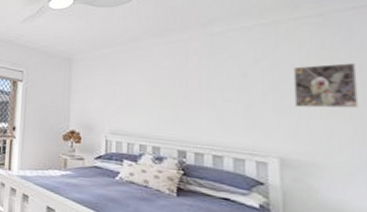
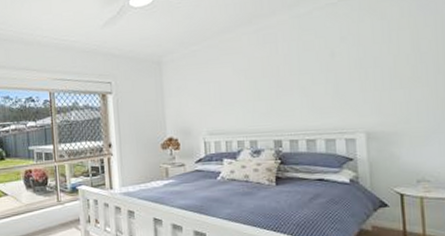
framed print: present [293,63,359,109] -> none [375,29,434,80]

